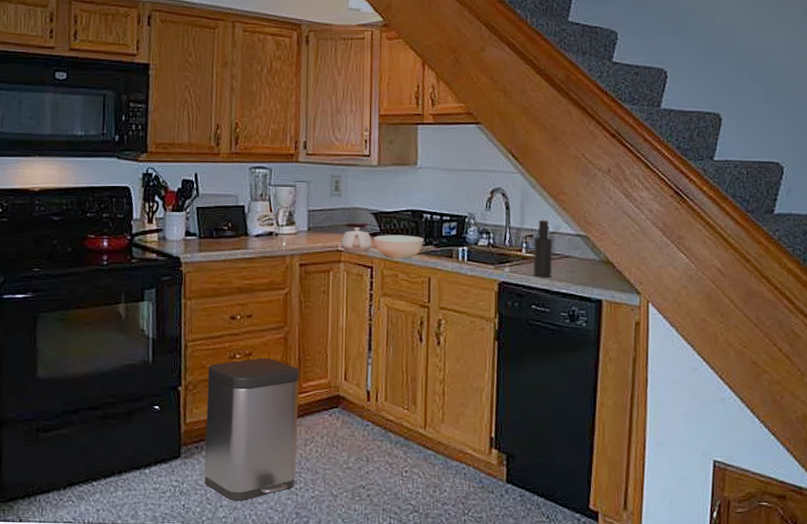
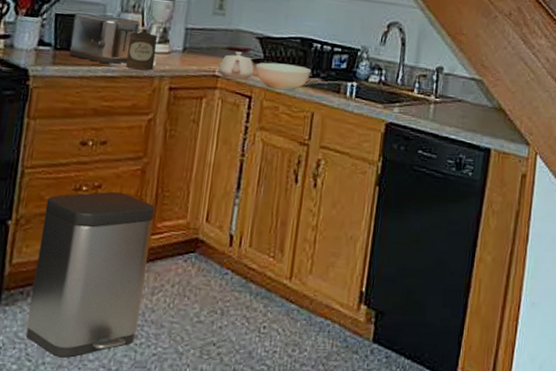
toaster: none [211,204,269,248] -> present [69,13,141,64]
canister: none [260,214,285,251] -> present [126,29,157,70]
soap dispenser: present [534,220,552,278] -> none [423,59,446,123]

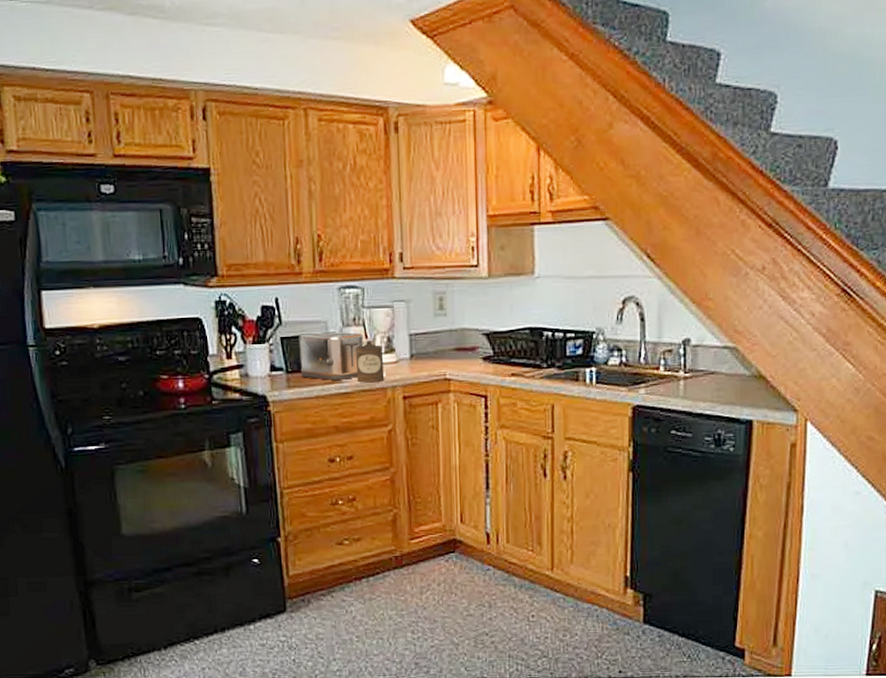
pedal bin: present [25,191,156,358] -> none [308,502,412,654]
teapot: present [218,51,254,80] -> none [448,351,485,380]
bowl: present [255,62,312,91] -> none [486,357,546,386]

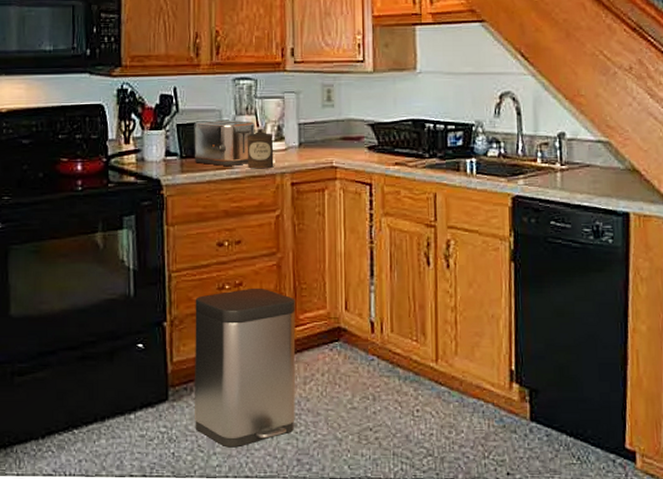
pedal bin: none [308,502,412,654] -> present [195,287,296,448]

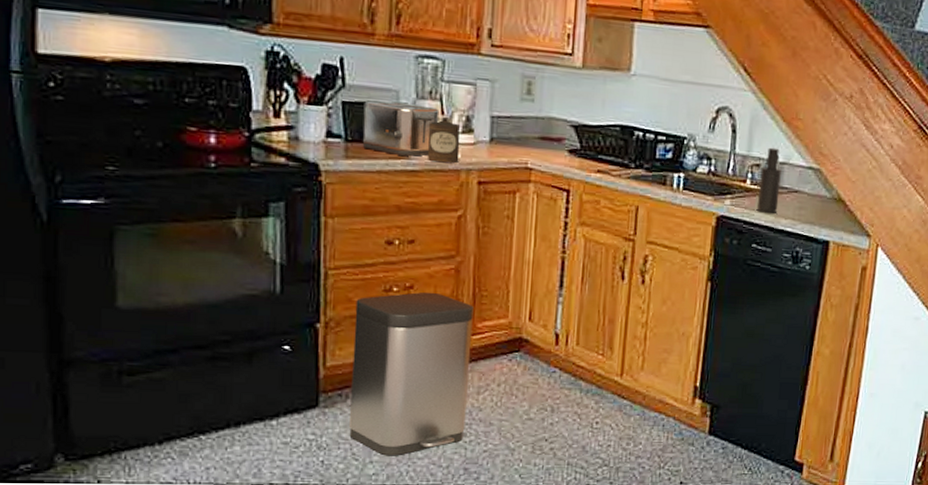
soap dispenser: none [550,125,572,191] -> present [757,147,782,215]

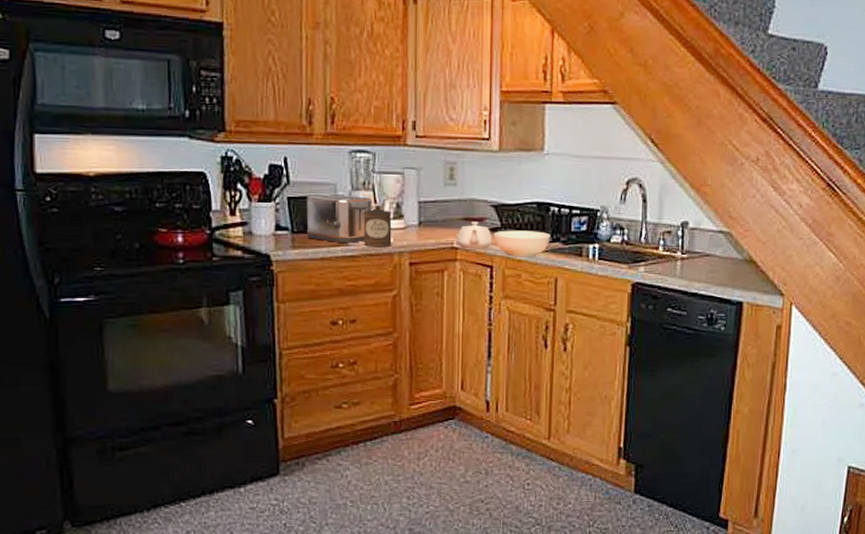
pedal bin: present [349,291,474,456] -> none [307,366,411,519]
teapot: none [530,141,570,173] -> present [456,221,492,250]
bowl: none [572,153,634,184] -> present [493,230,551,258]
soap dispenser: present [757,147,782,215] -> none [671,214,692,279]

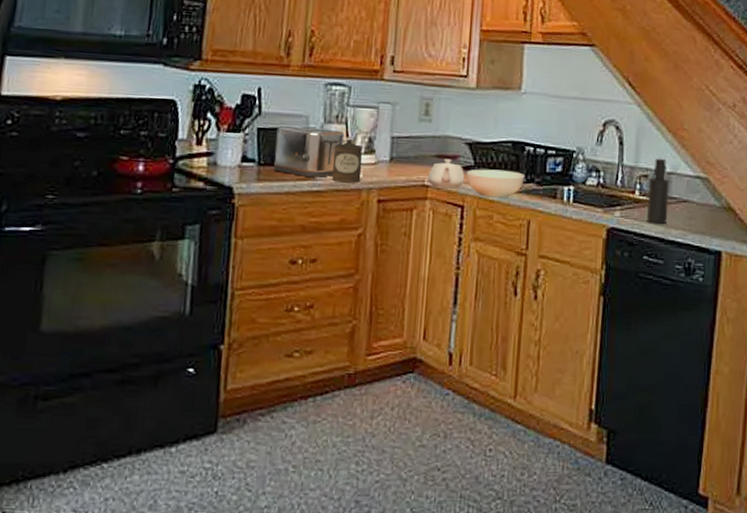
soap dispenser: none [671,214,692,279] -> present [647,158,669,225]

